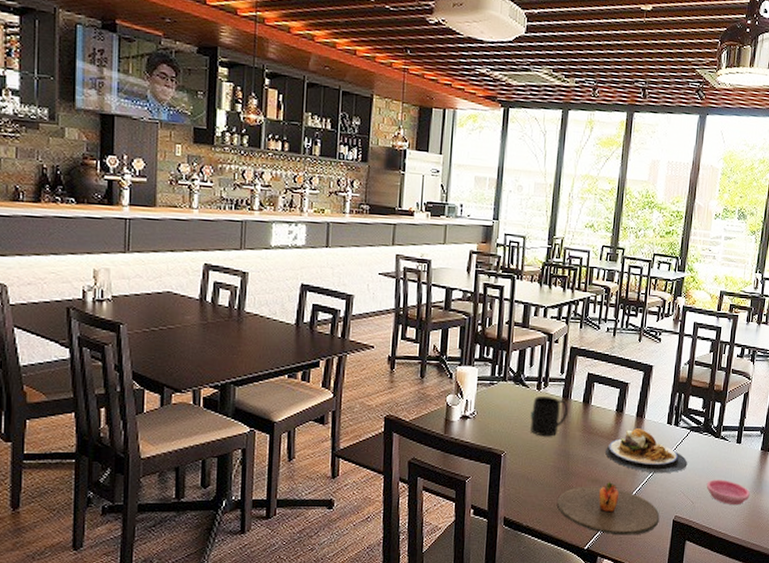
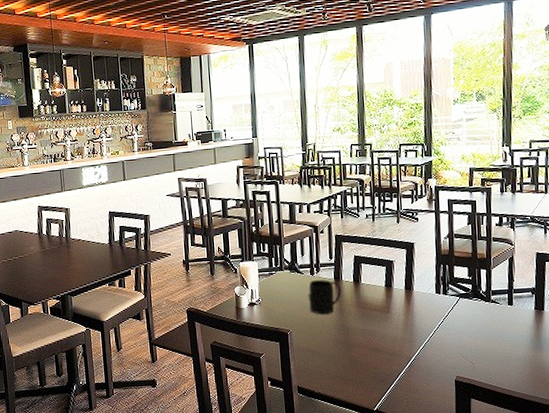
plate: present [556,482,660,536] -> none [342,350,442,397]
plate: present [605,428,688,474] -> none [381,300,462,339]
saucer: present [706,479,750,506] -> none [483,340,530,363]

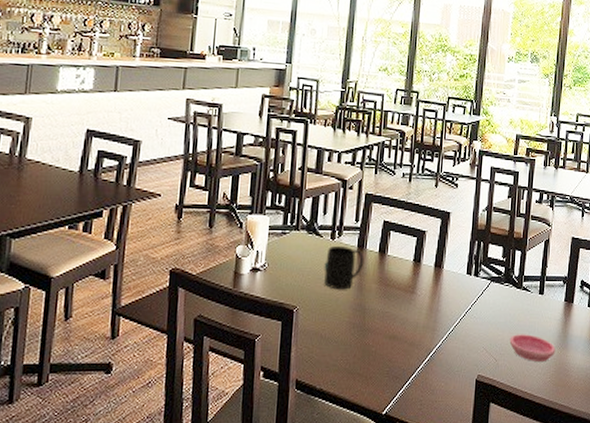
saucer: none [483,340,530,363] -> present [509,334,556,363]

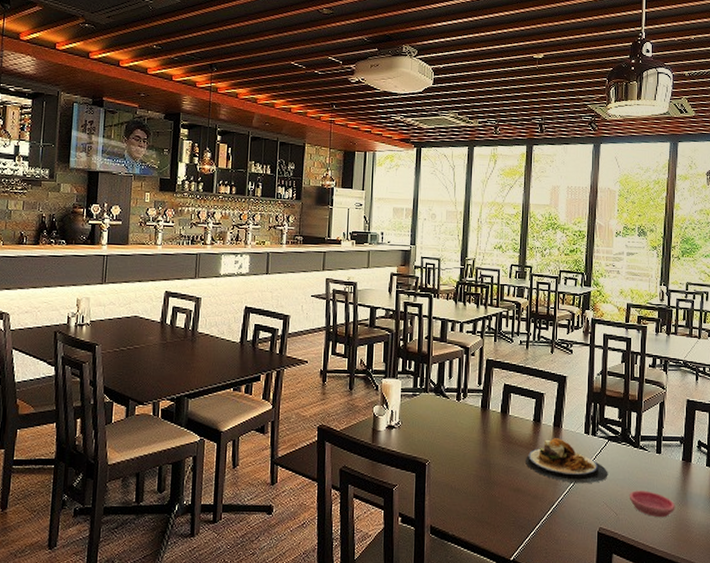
mug: present [324,245,364,290] -> none [451,406,487,446]
plate: none [403,280,490,329] -> present [526,438,608,484]

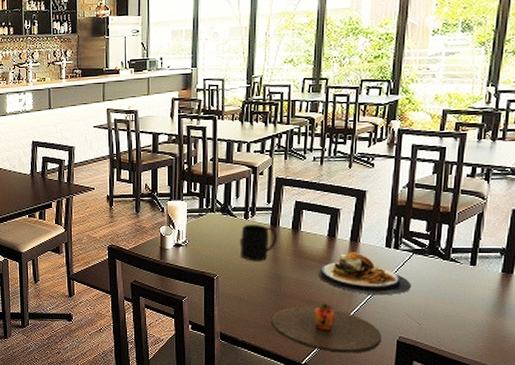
mug: none [451,406,487,446] -> present [239,224,277,261]
plate: none [480,492,584,547] -> present [270,303,382,354]
saucer: present [629,490,675,518] -> none [434,302,490,328]

